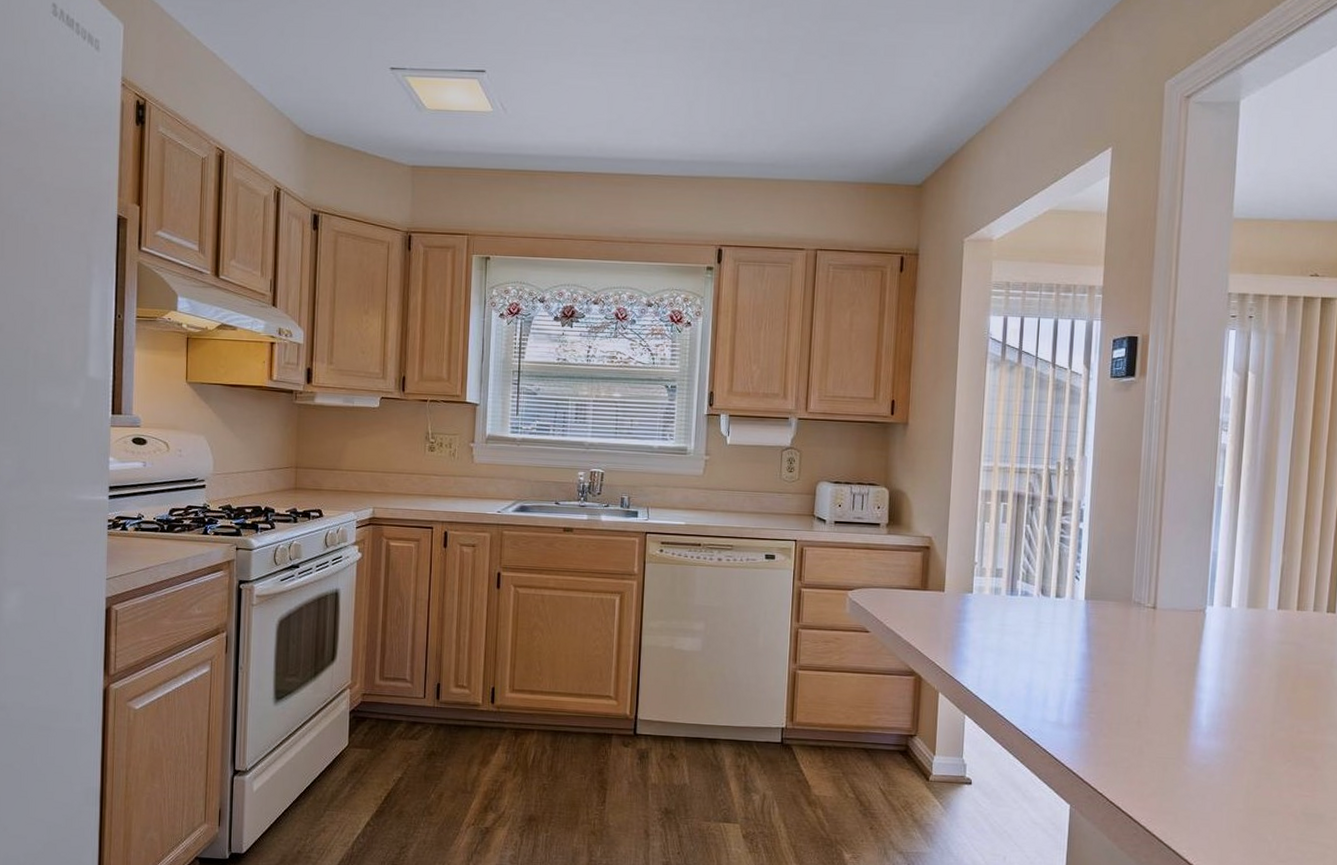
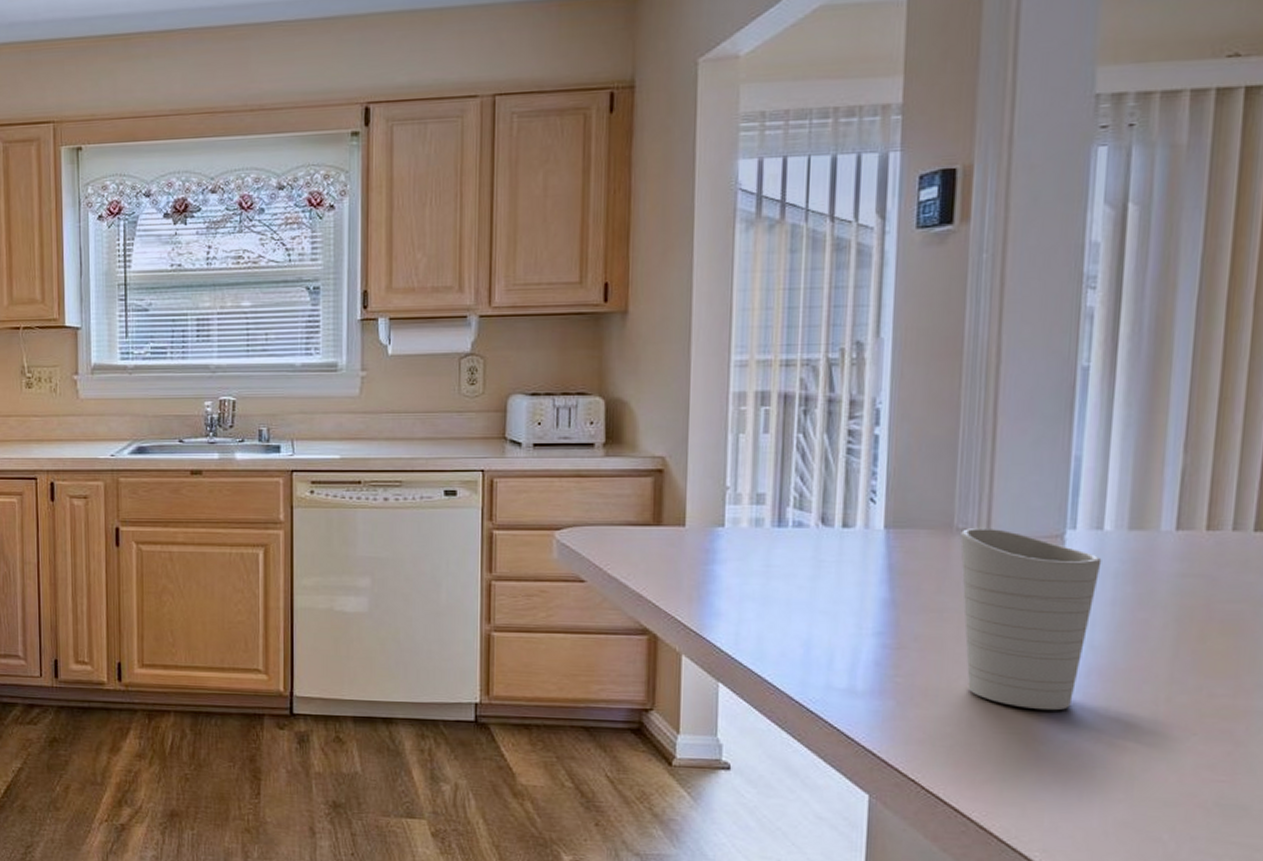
cup: none [1136,602,1230,741] -> present [960,528,1102,711]

